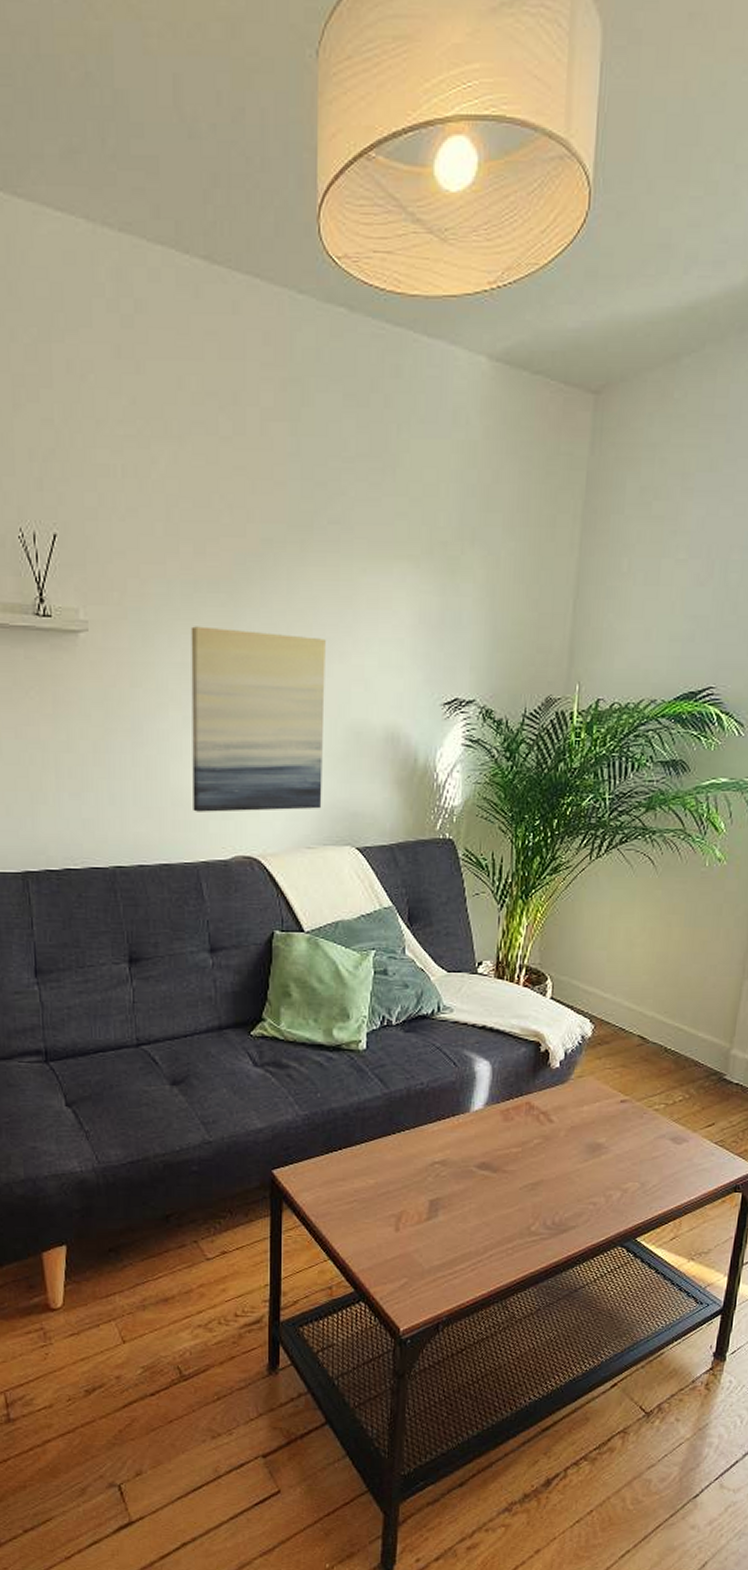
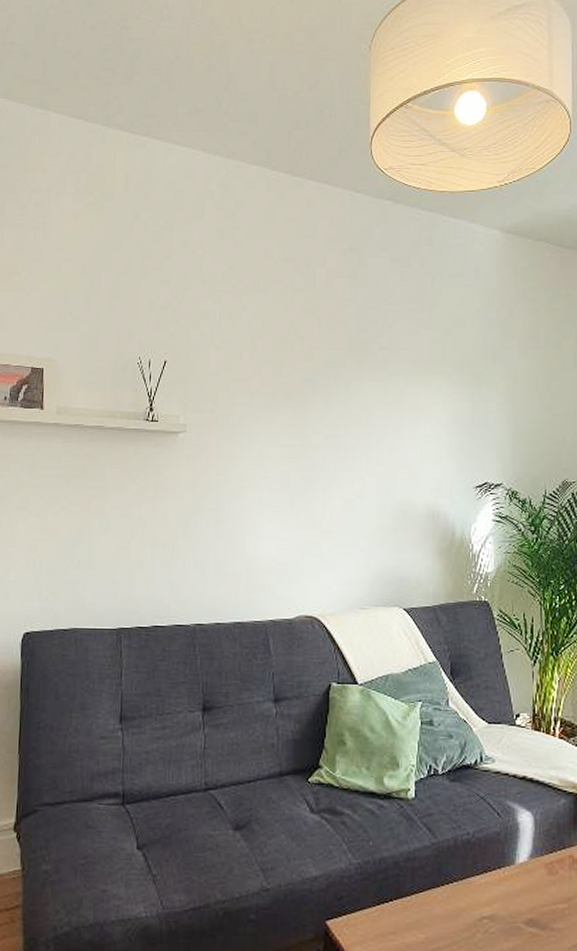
wall art: present [191,626,326,812] -> none [264,427,377,578]

